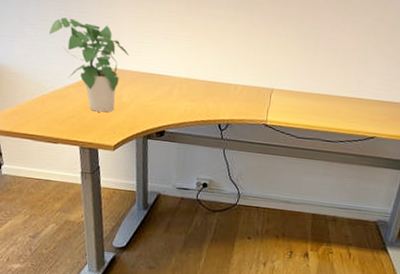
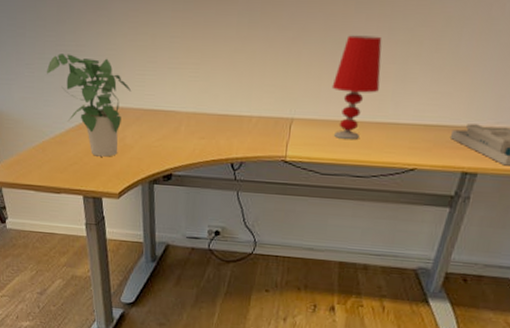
table lamp: none [305,24,347,110] -> present [331,35,382,140]

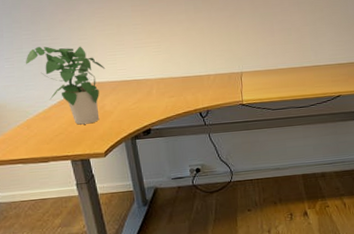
table lamp: present [331,35,382,140] -> none [266,9,301,82]

